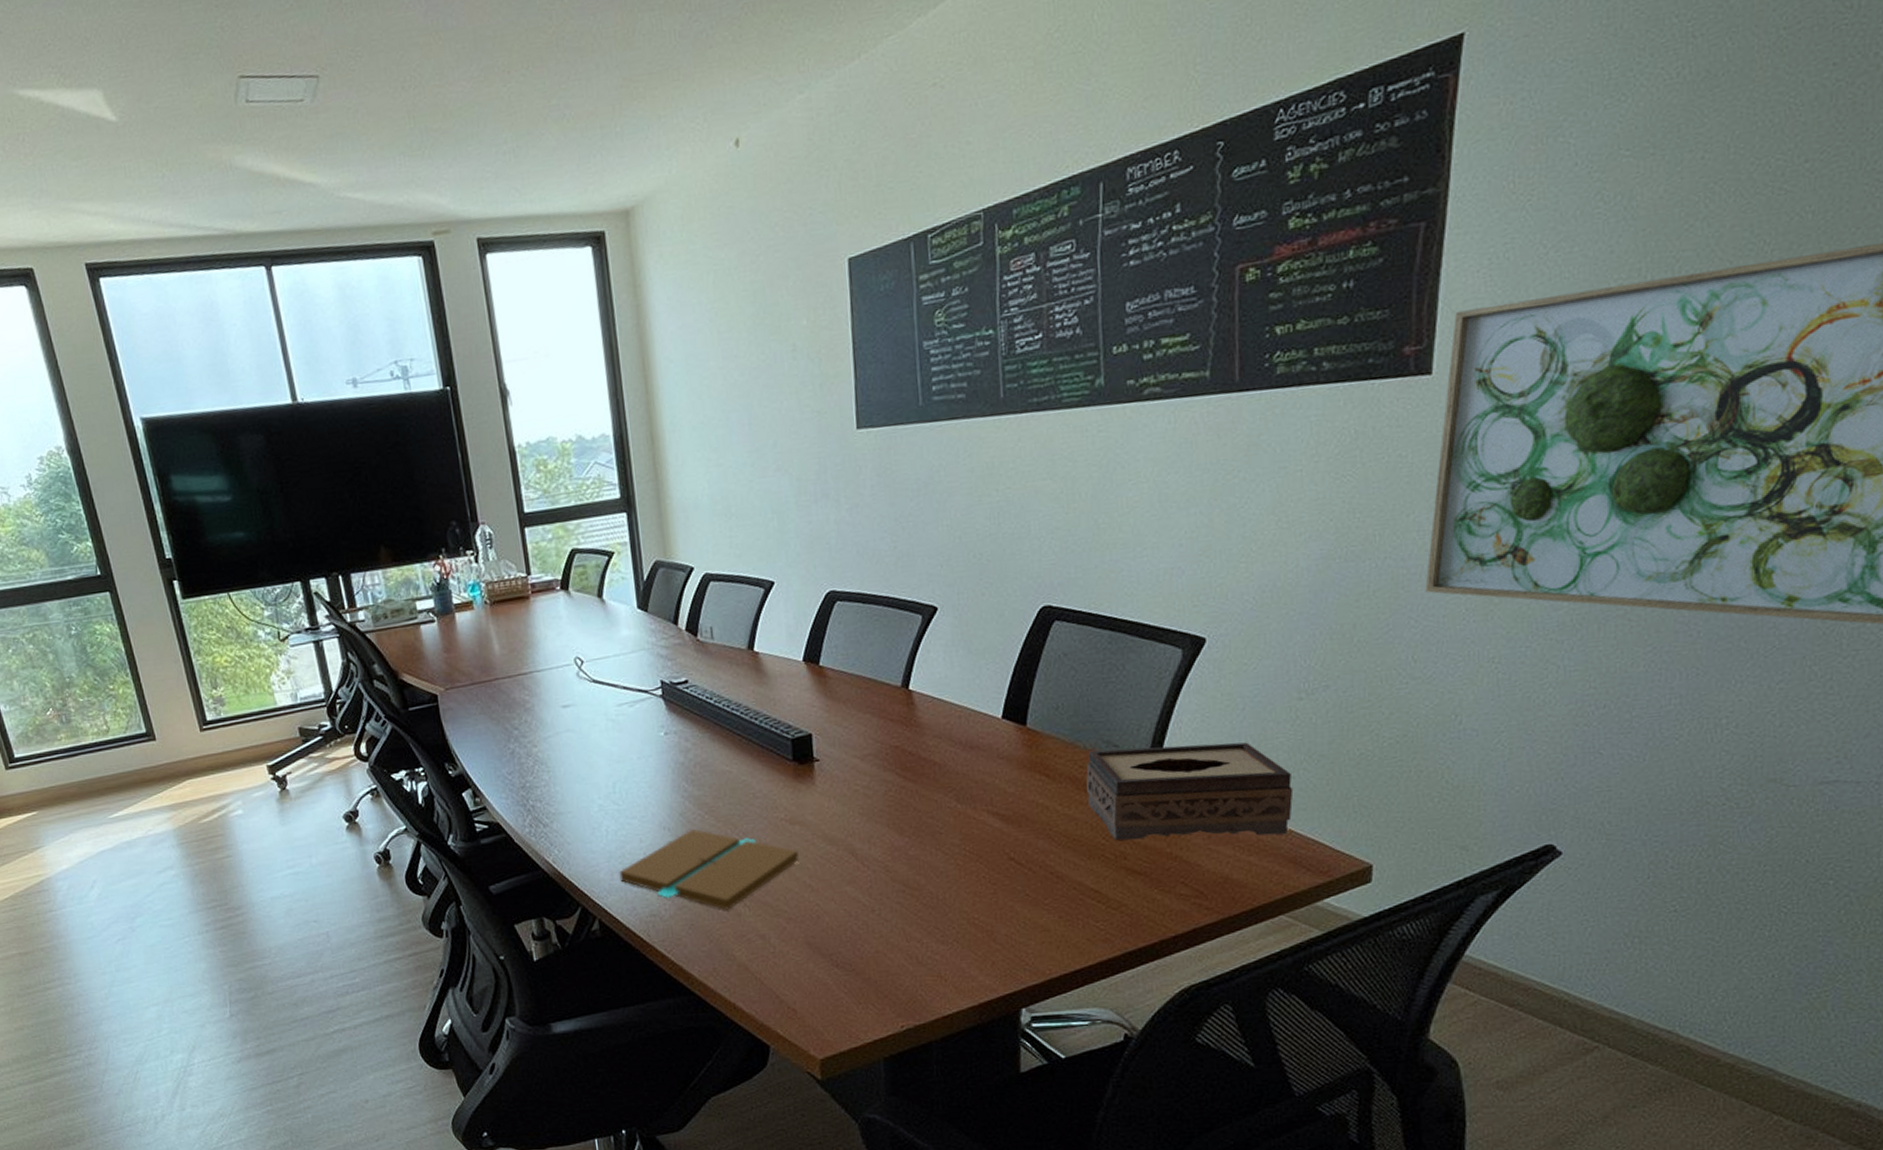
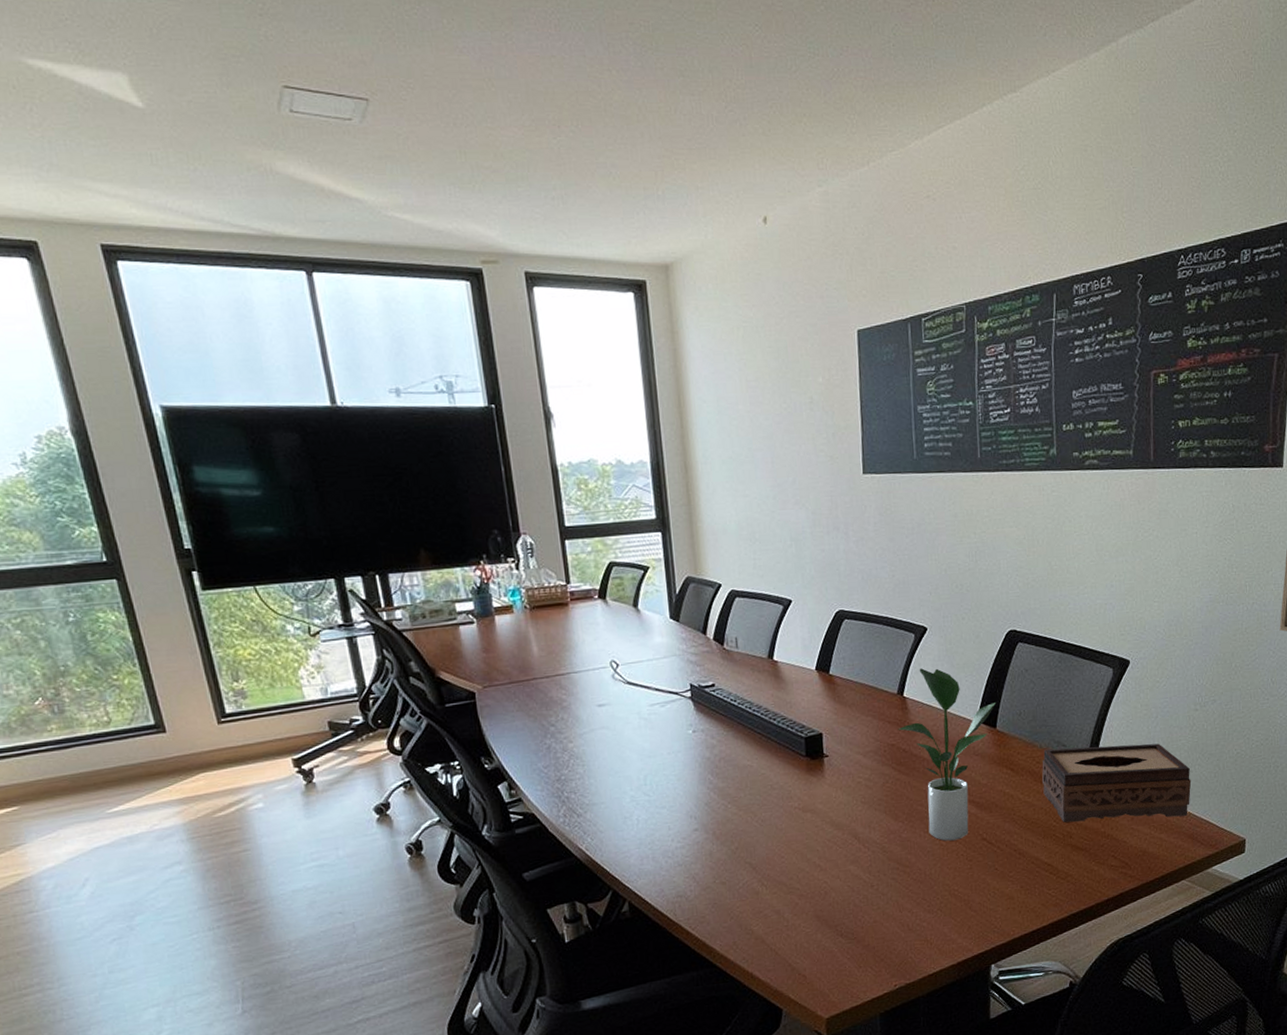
book: present [619,828,799,910] -> none [648,816,810,889]
potted plant: none [902,655,1027,861] -> present [898,668,997,841]

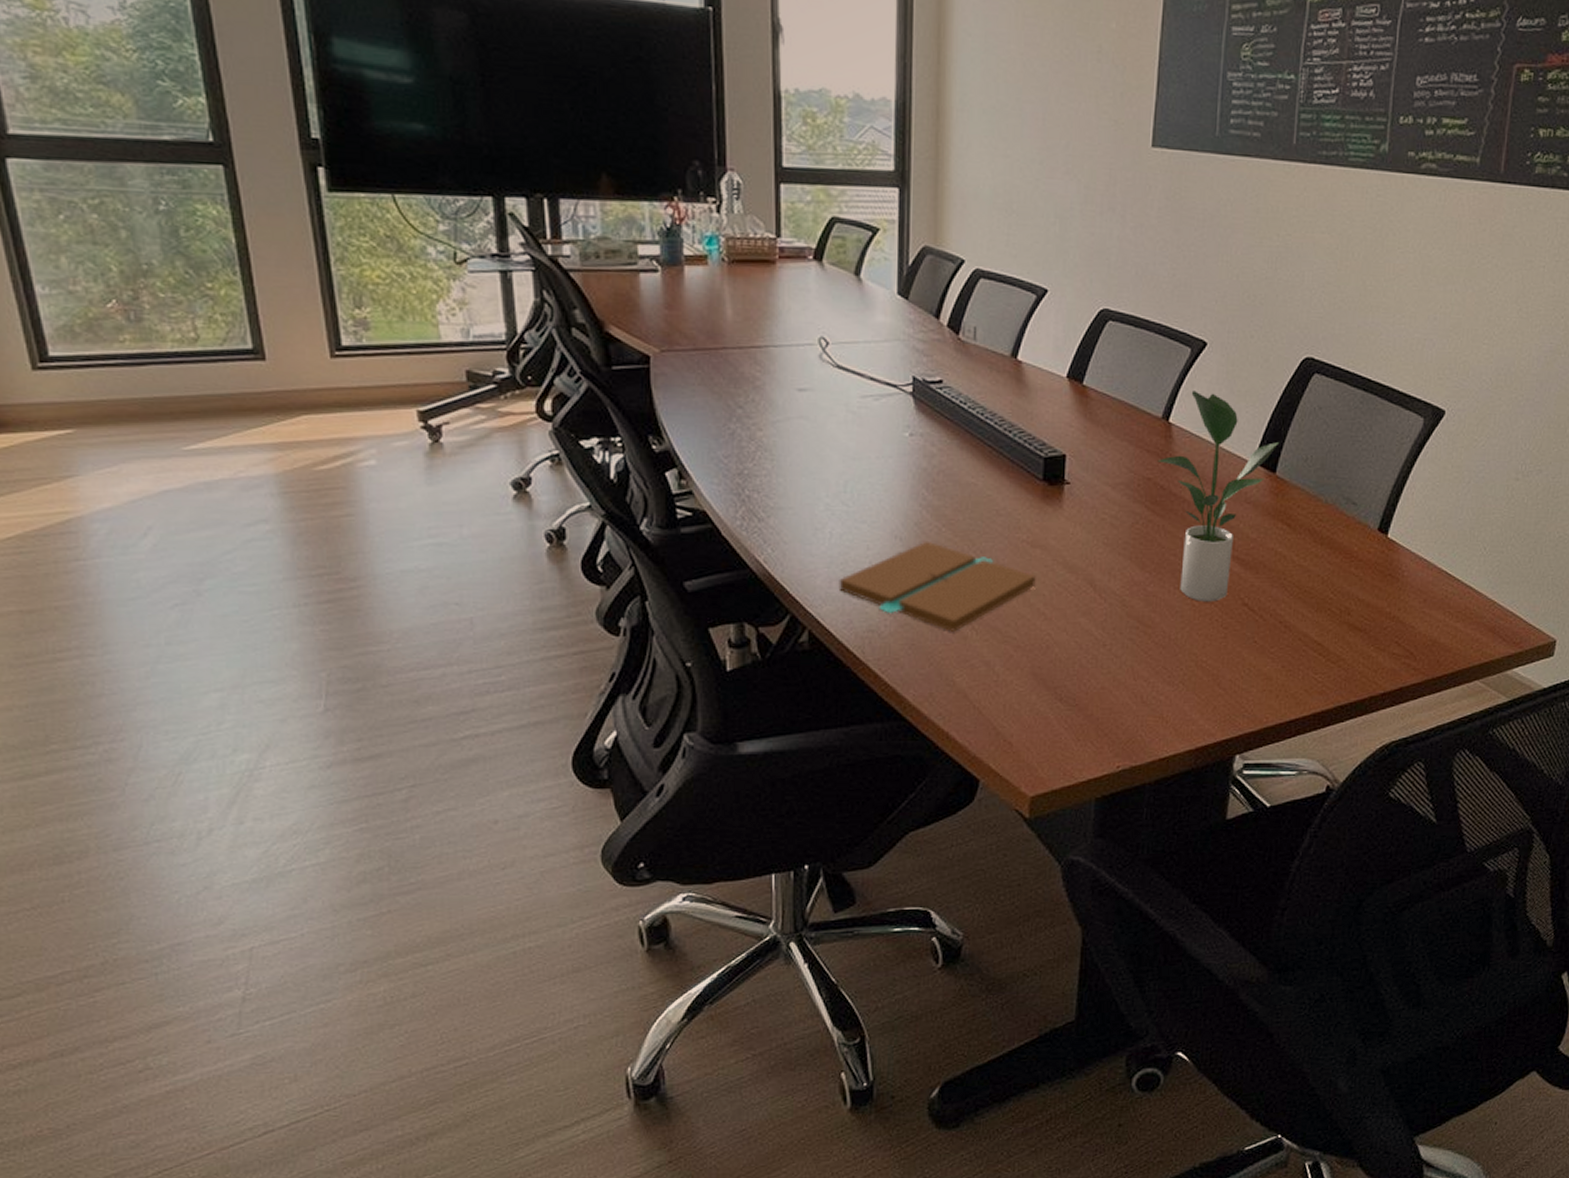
book: none [648,816,810,889] -> present [838,540,1036,632]
tissue box: present [1041,743,1192,823] -> none [1322,505,1501,604]

